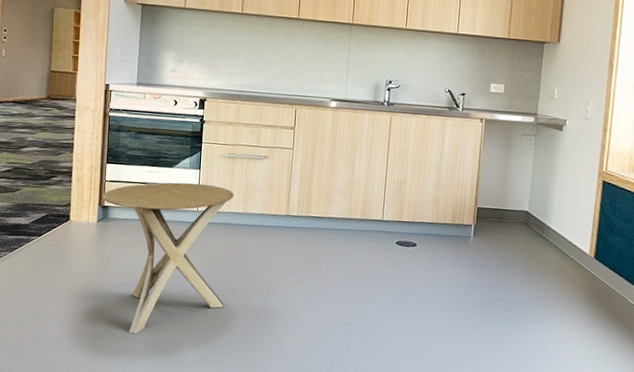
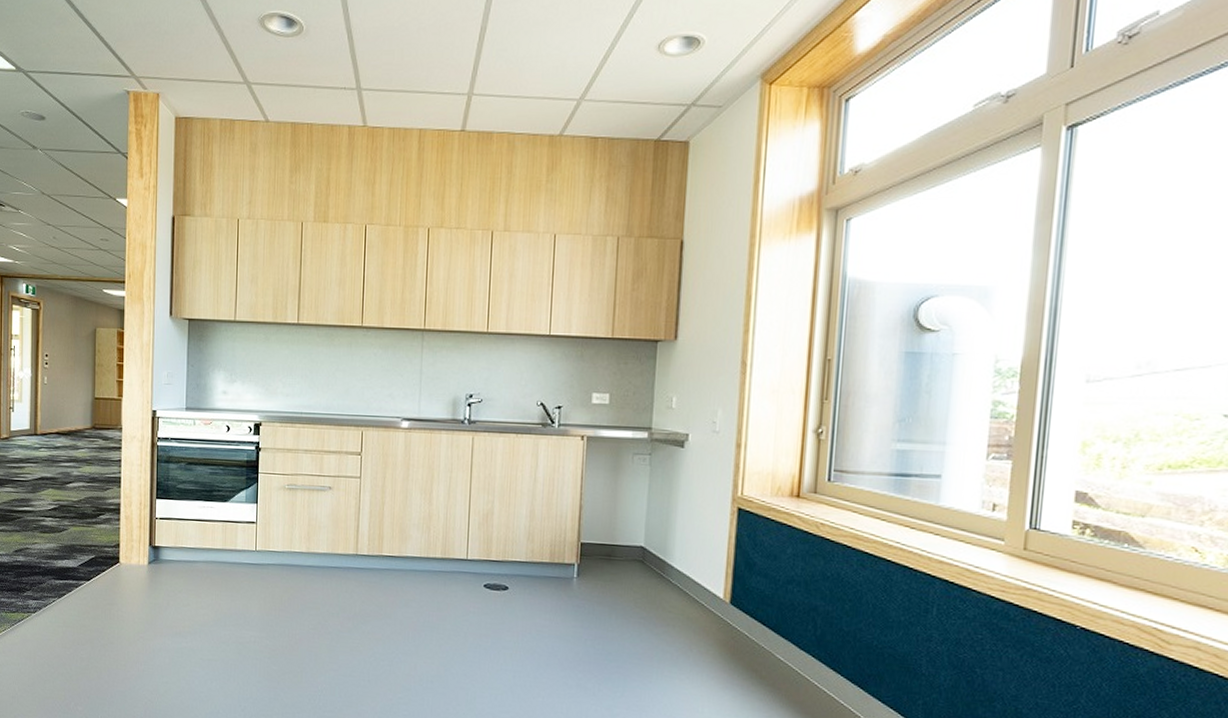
side table: present [102,182,234,334] -> none [152,518,296,690]

